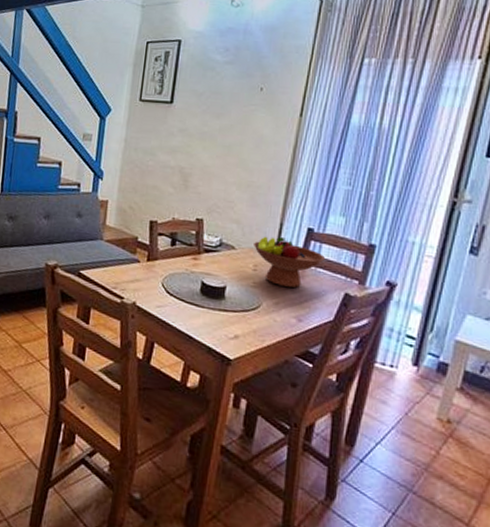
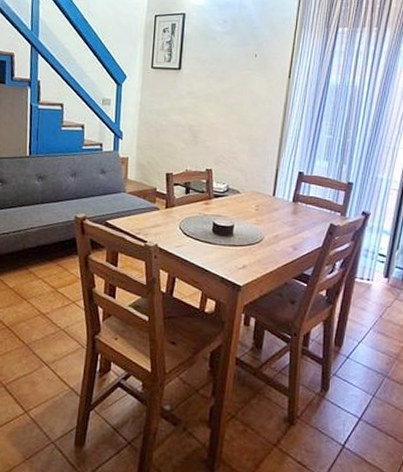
fruit bowl: present [254,236,325,288] -> none [255,180,313,222]

